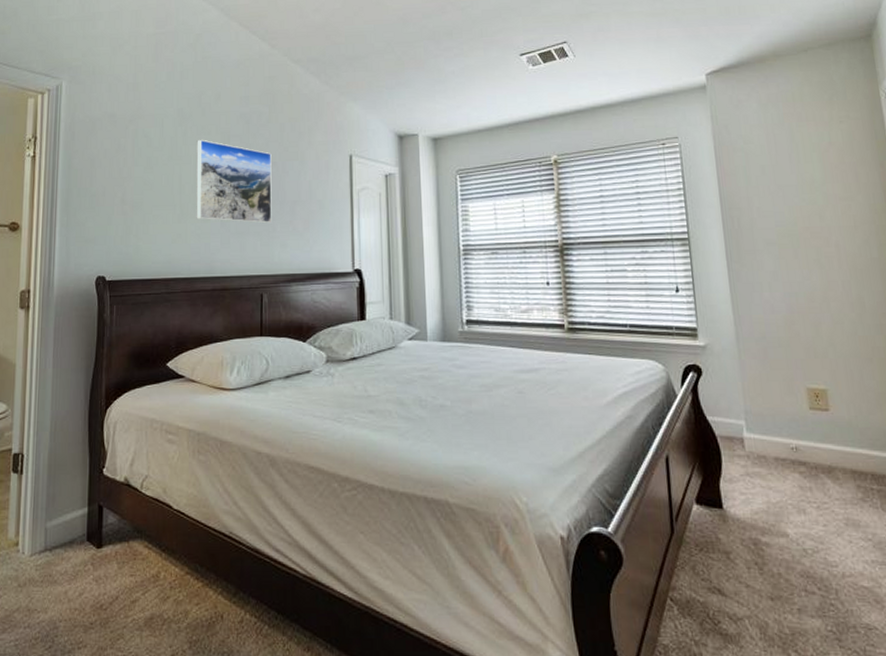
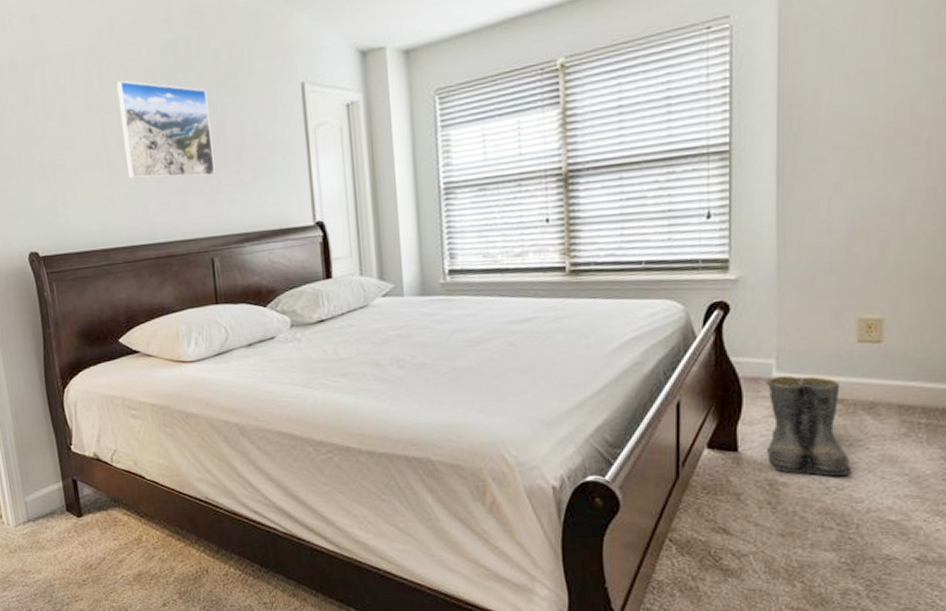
boots: none [739,436,824,538] -> present [766,375,852,476]

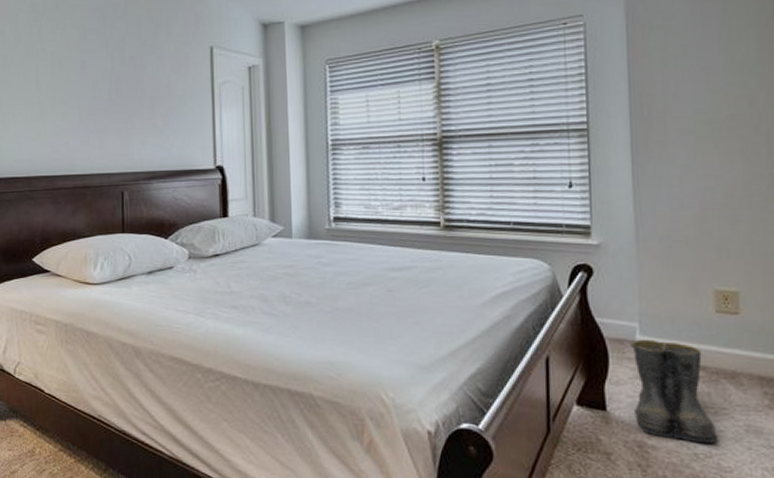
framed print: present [116,80,216,179] -> none [52,35,131,121]

